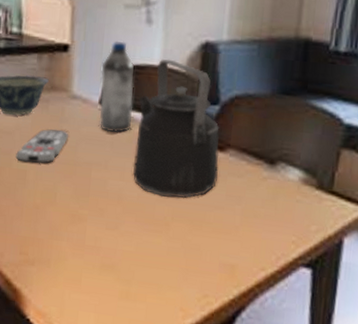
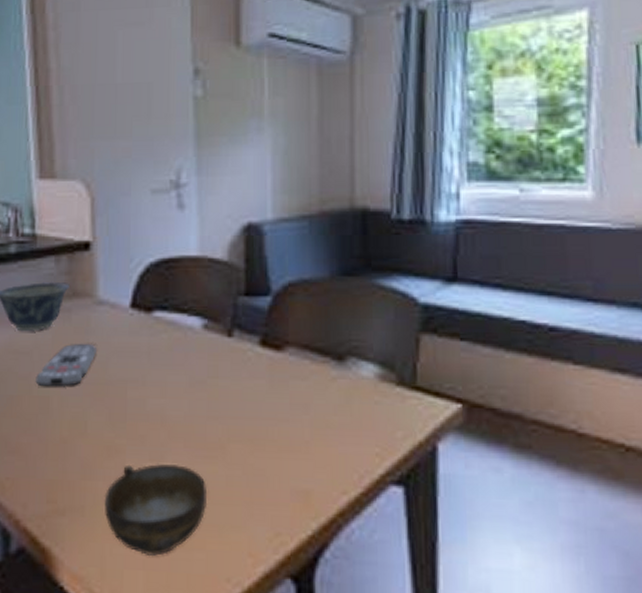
cup: none [66,230,151,303] -> present [104,464,208,556]
water bottle: present [99,40,134,133] -> none [130,232,171,341]
kettle: present [133,59,220,199] -> none [176,247,277,414]

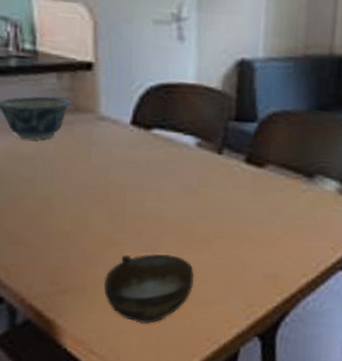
remote control: present [35,343,96,388] -> none [38,152,98,190]

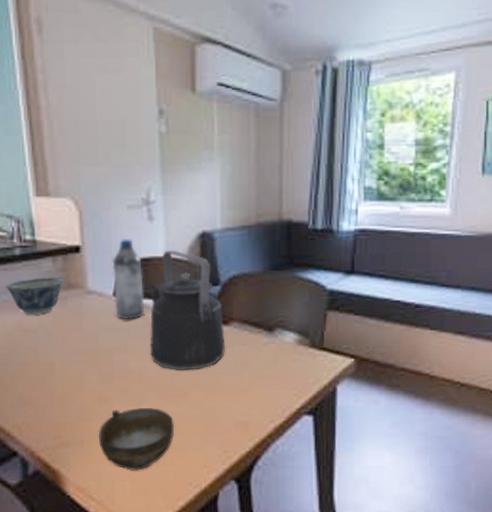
water bottle: none [131,58,168,154] -> present [112,238,145,320]
kettle: none [170,77,259,216] -> present [149,250,225,371]

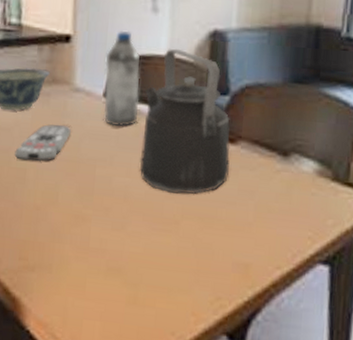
remote control: none [41,322,88,356] -> present [14,124,71,162]
cup: present [98,408,175,471] -> none [69,232,160,310]

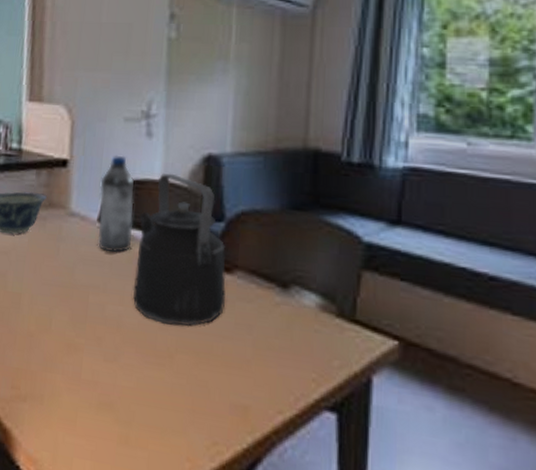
remote control: present [14,124,71,162] -> none [11,248,65,287]

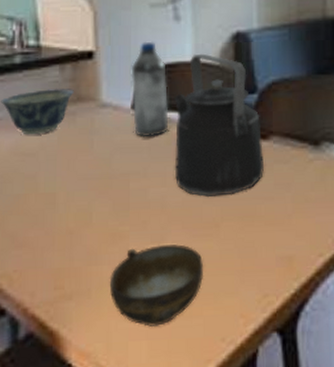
cup: none [61,362,153,449] -> present [109,244,204,327]

